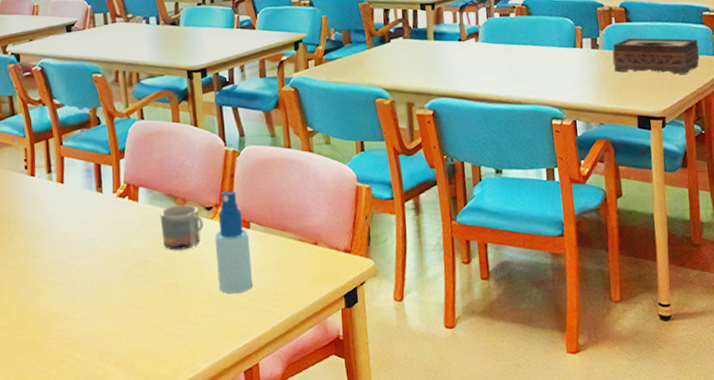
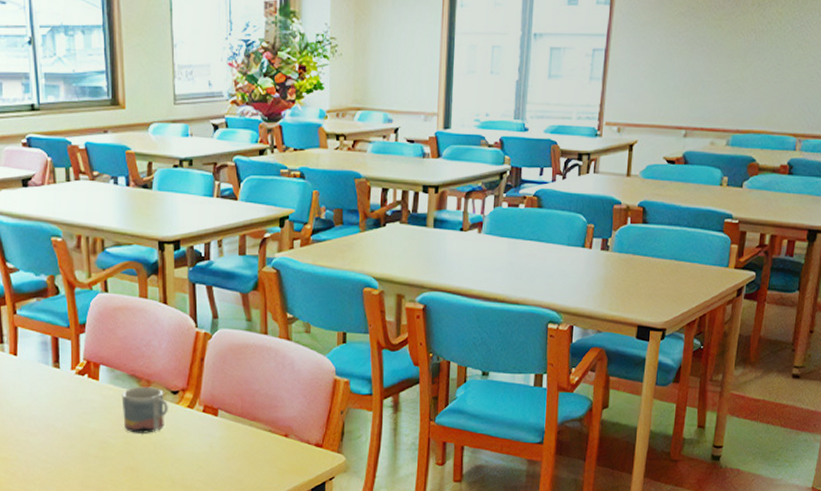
spray bottle: present [215,190,252,293] -> none [180,375,217,480]
tissue box: present [612,37,700,75] -> none [621,241,714,285]

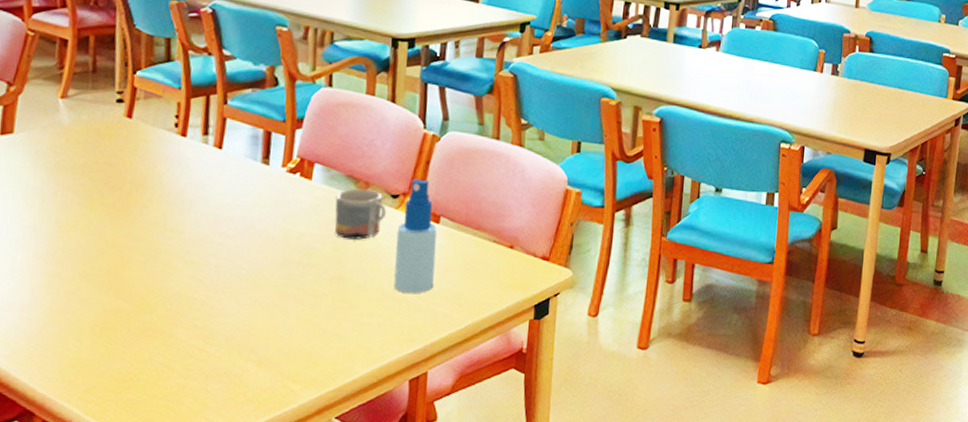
spray bottle: none [180,375,217,480] -> present [393,179,438,293]

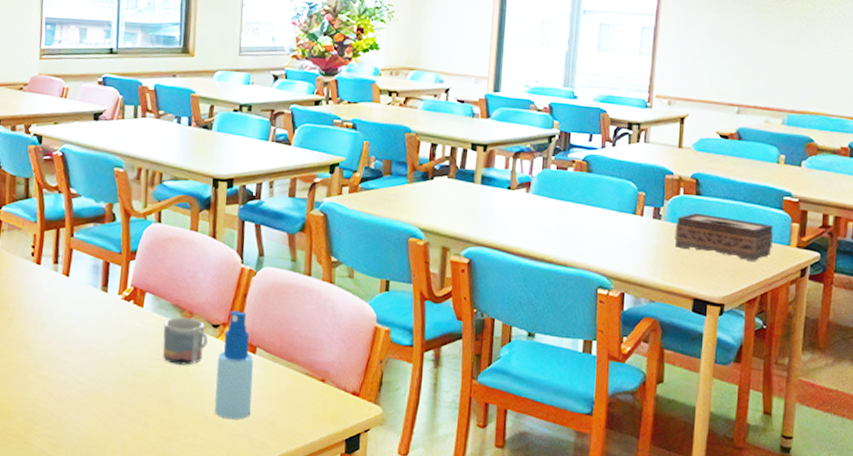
tissue box: none [850,68,934,113] -> present [674,212,774,261]

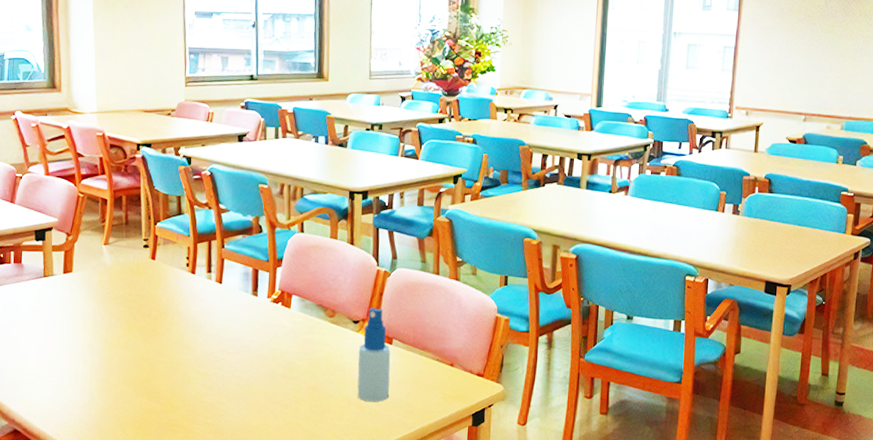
mug: present [163,317,208,365] -> none [309,315,349,357]
tissue box: present [674,212,774,261] -> none [750,208,833,248]

